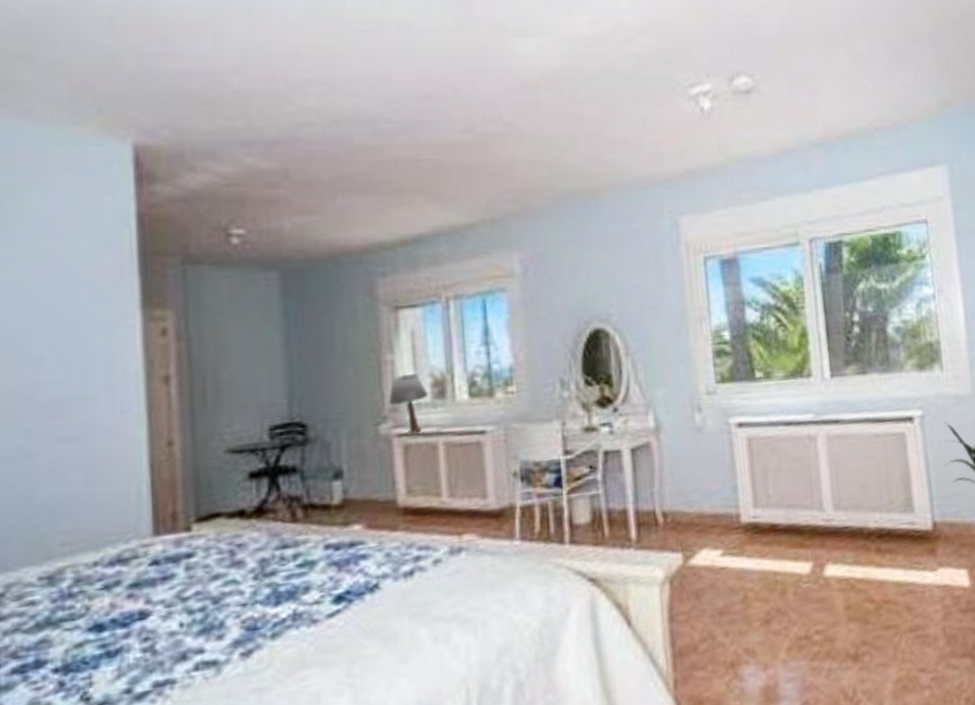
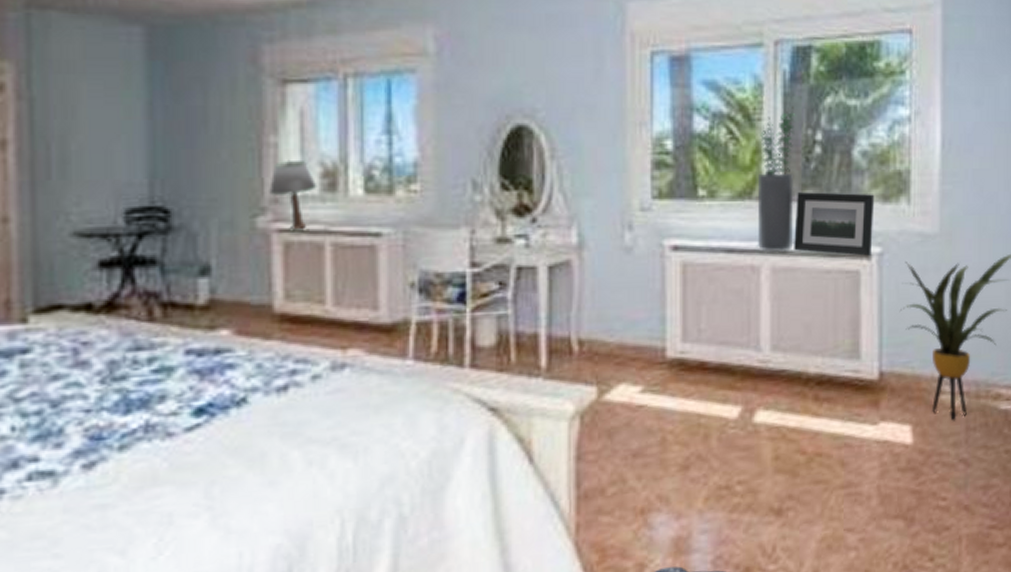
vase: none [804,293,843,422] -> present [758,106,796,253]
picture frame: none [842,364,914,420] -> present [793,192,875,256]

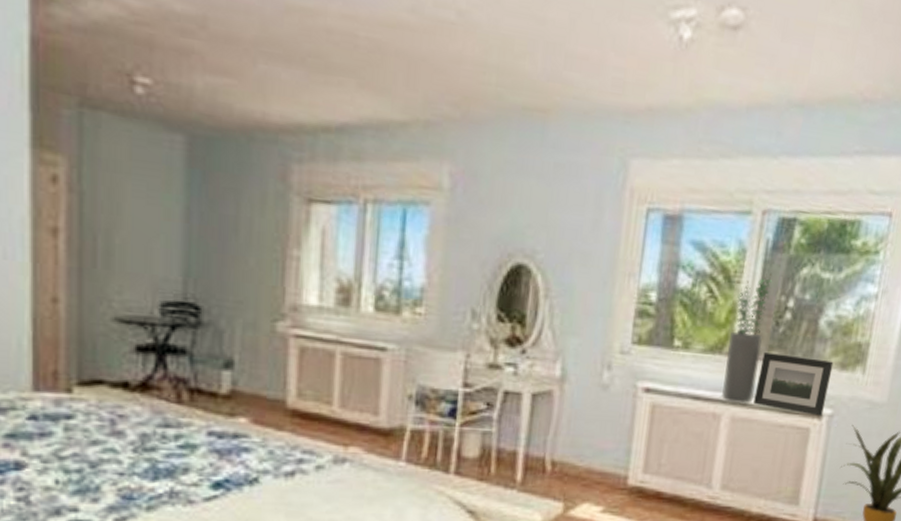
table lamp: present [269,159,318,230] -> none [290,273,333,338]

